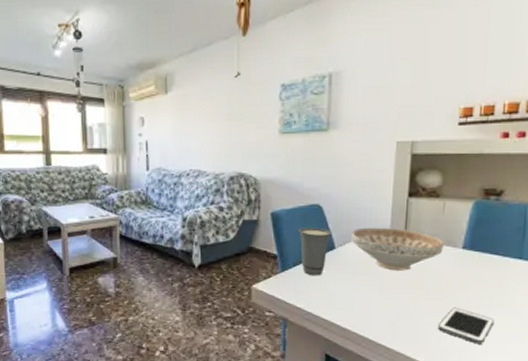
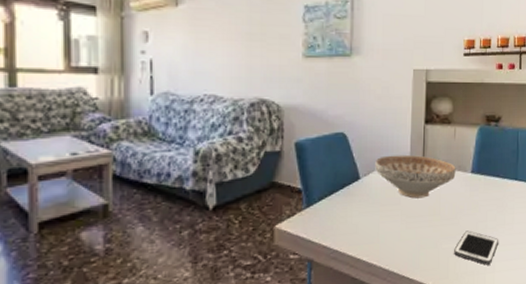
cup: present [298,227,332,276] -> none [323,157,356,210]

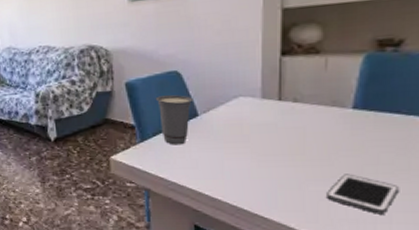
cup: none [323,157,356,210] -> present [155,95,193,145]
decorative bowl: present [375,154,456,199] -> none [216,90,328,136]

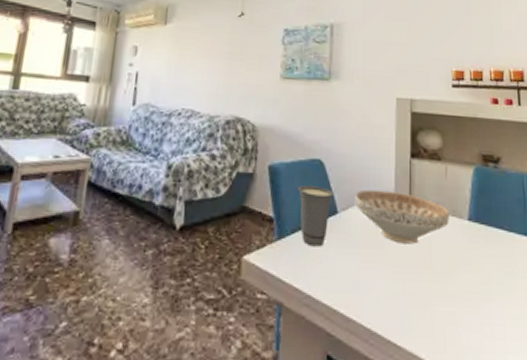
decorative bowl: none [216,90,328,136] -> present [355,189,450,244]
cell phone: present [327,174,400,214] -> none [452,292,510,342]

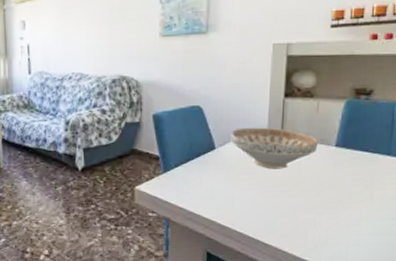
cup: present [297,185,334,247] -> none [179,128,212,176]

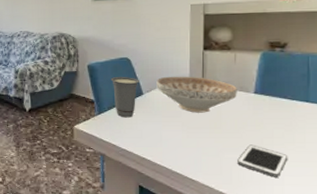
cup: none [179,128,212,176] -> present [110,77,139,118]
cell phone: none [313,203,366,238] -> present [237,144,288,178]

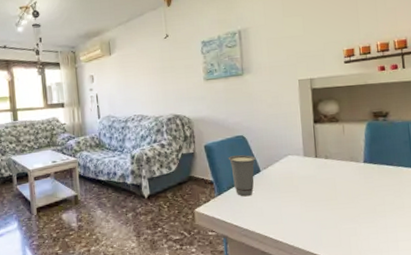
decorative bowl: present [156,76,237,113] -> none [272,150,349,186]
cell phone: present [237,144,288,178] -> none [354,213,400,244]

